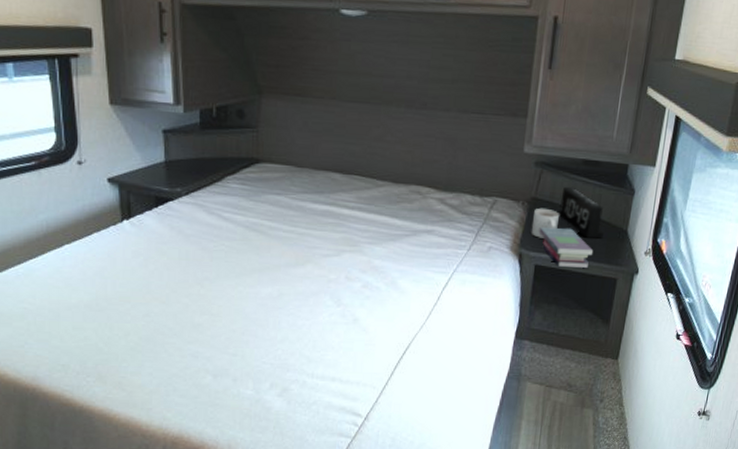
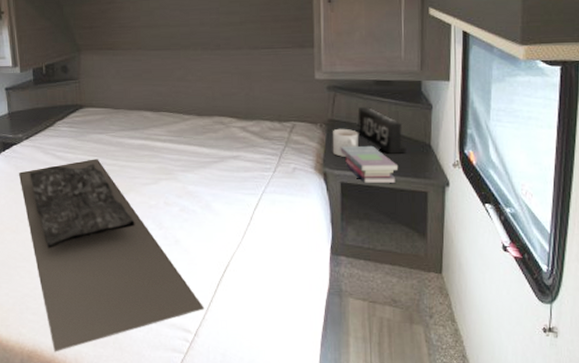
throw blanket: none [174,223,379,438] -> present [19,159,205,352]

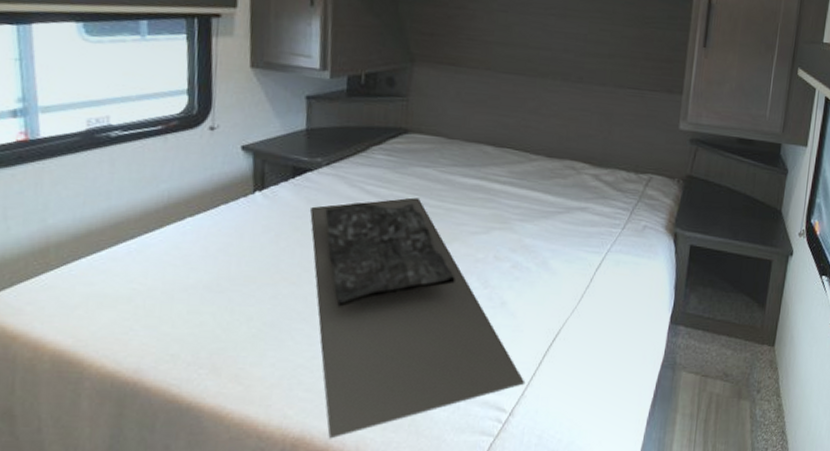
mug: present [332,128,358,157] -> none [686,186,714,218]
books: present [340,146,399,184] -> none [694,206,749,250]
alarm clock: present [357,106,406,154] -> none [714,164,759,219]

